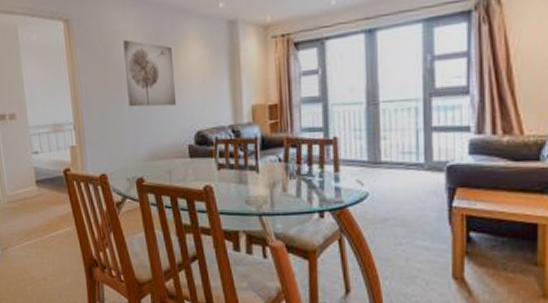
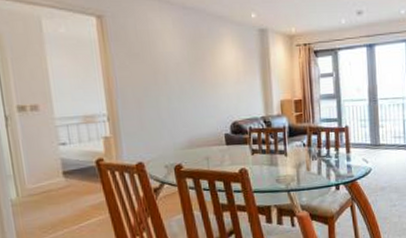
wall art: present [123,39,176,107] -> none [160,39,213,100]

